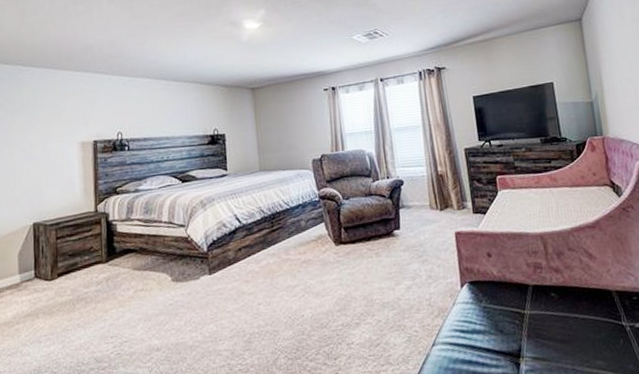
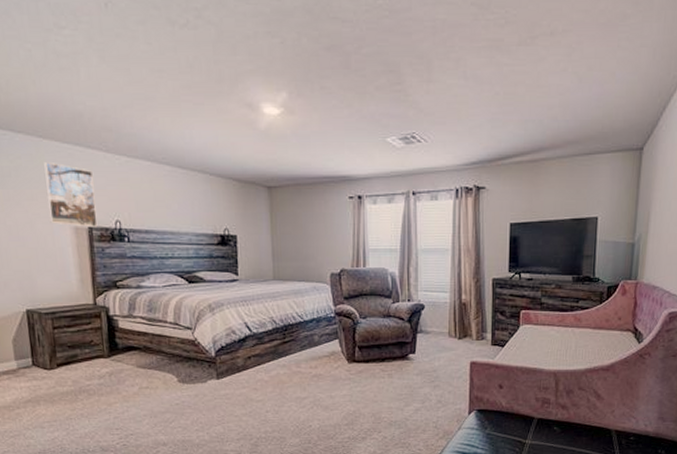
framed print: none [58,88,102,142] -> present [44,161,98,227]

